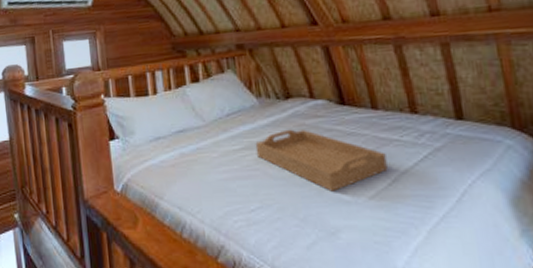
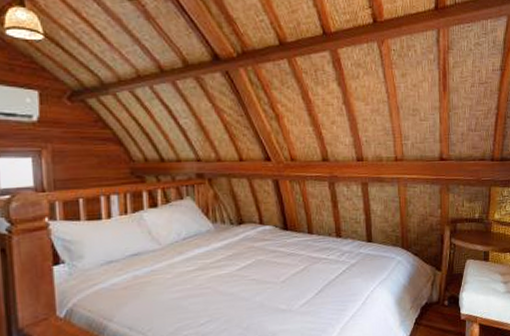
serving tray: present [255,129,388,192] -> none [208,251,316,303]

